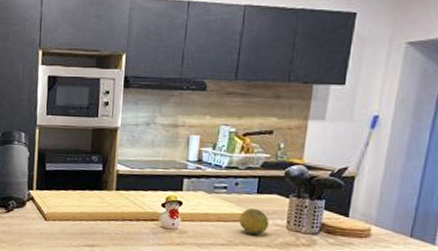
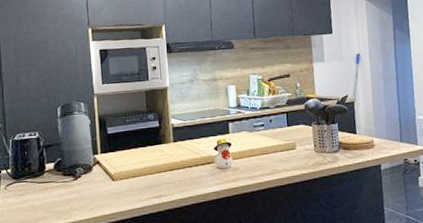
fruit: present [239,208,270,235] -> none [278,139,302,161]

